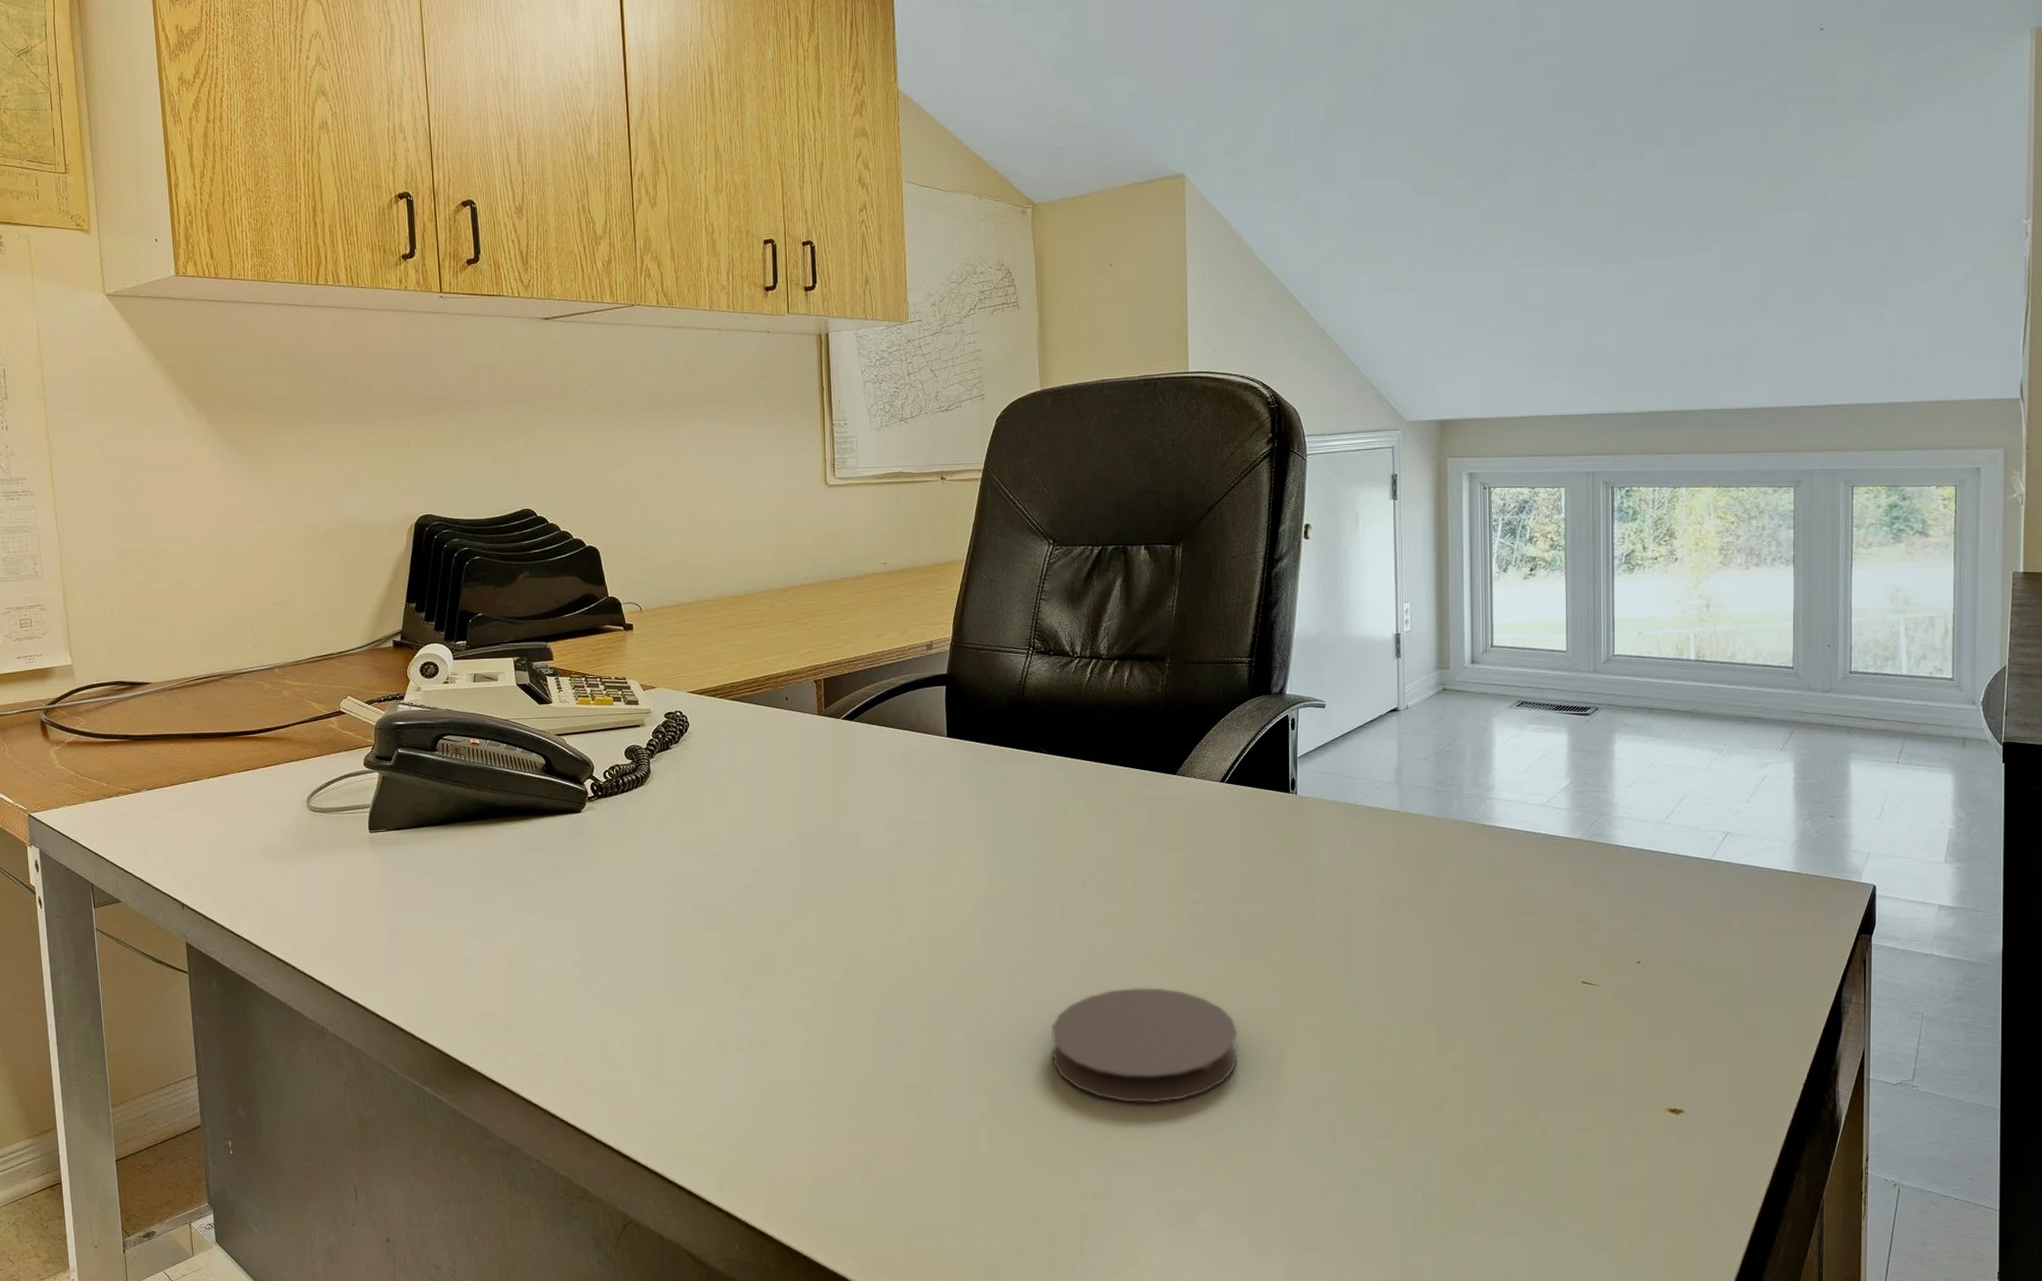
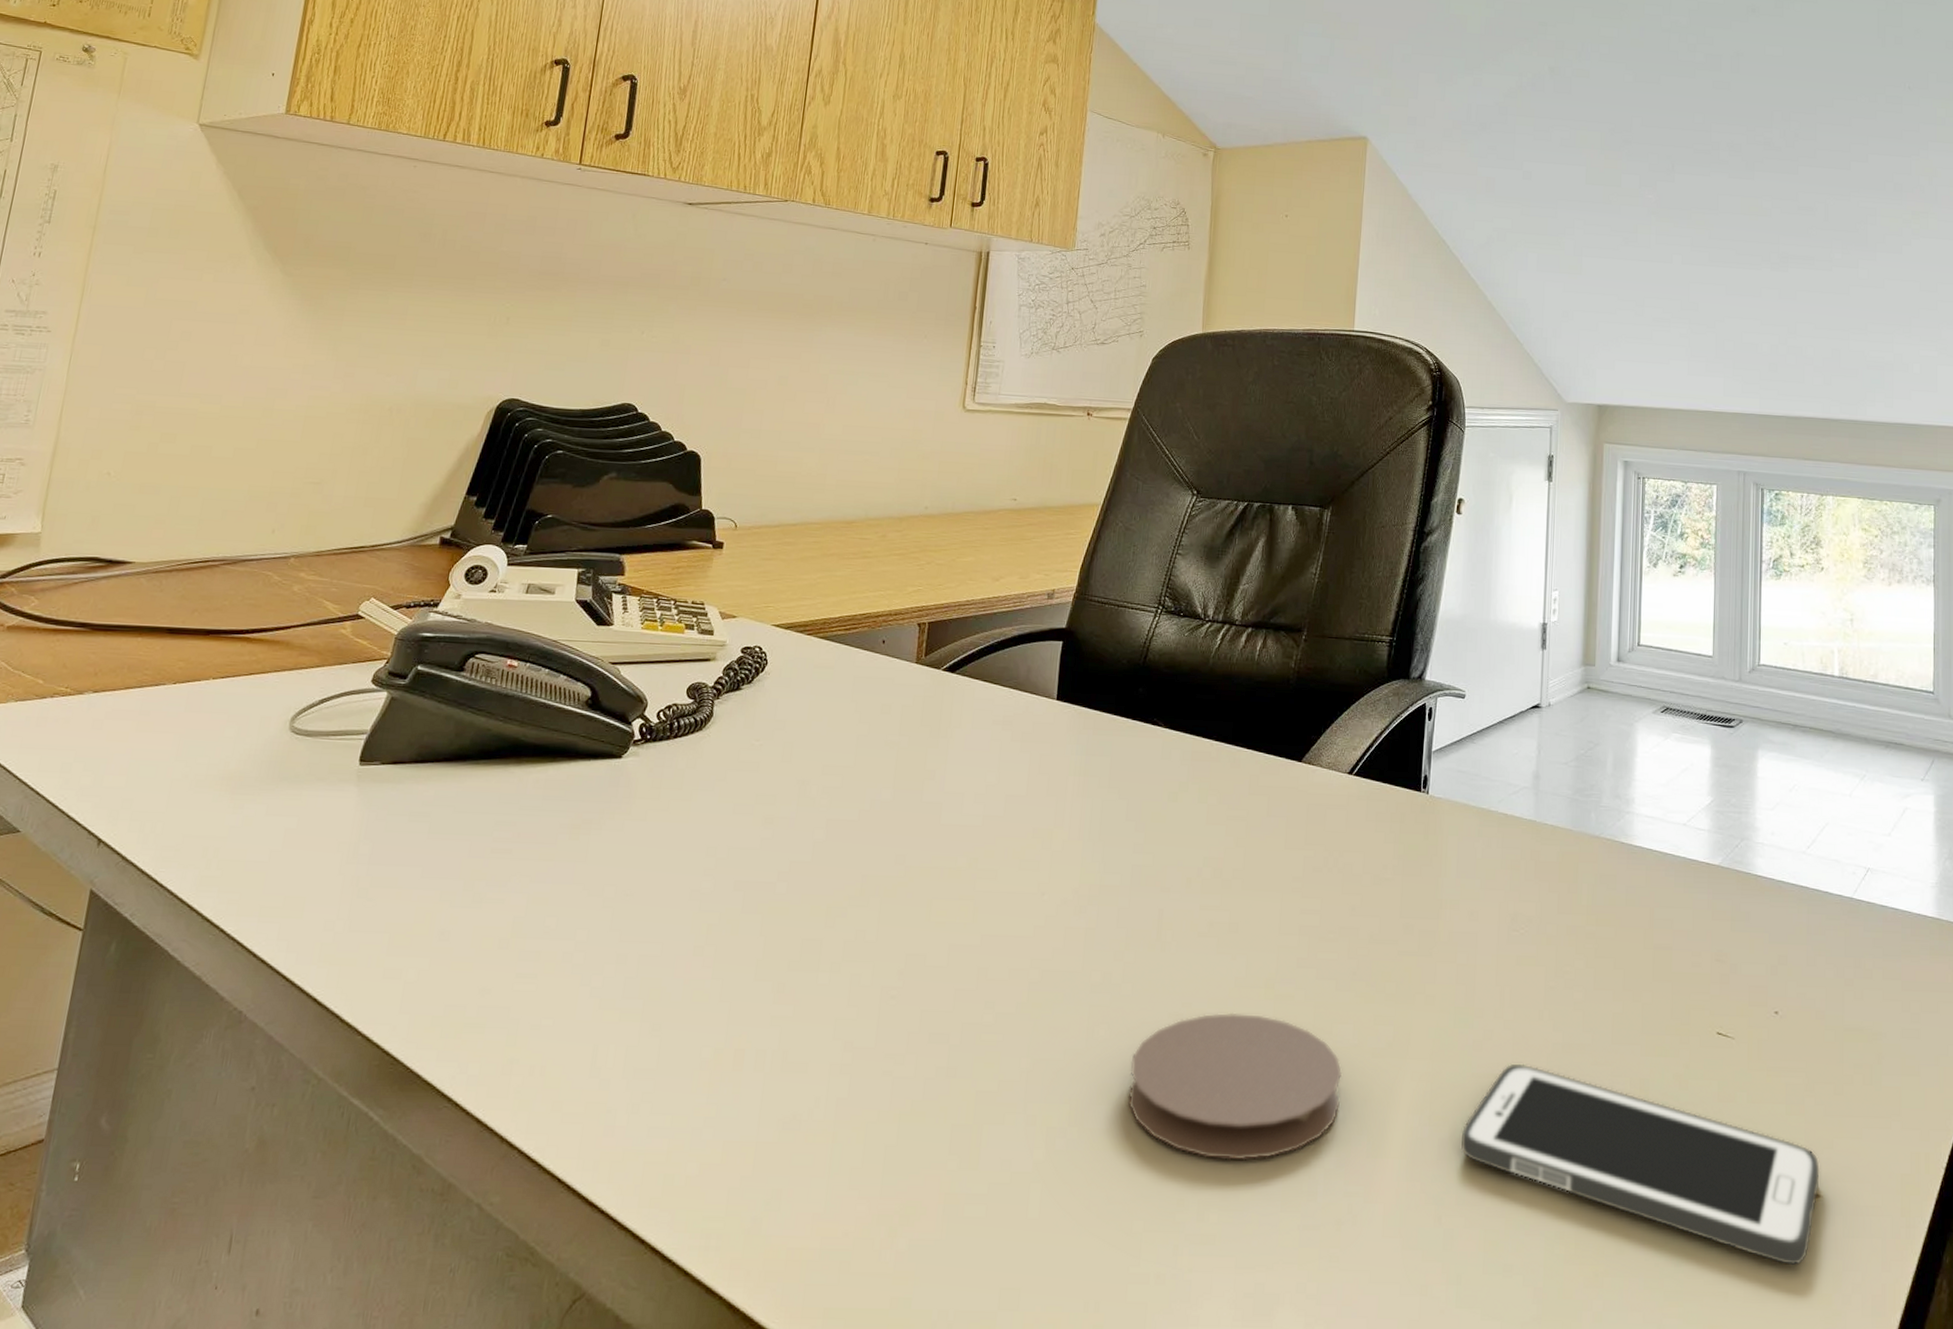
cell phone: none [1348,1016,1683,1168] -> present [1461,1063,1820,1266]

